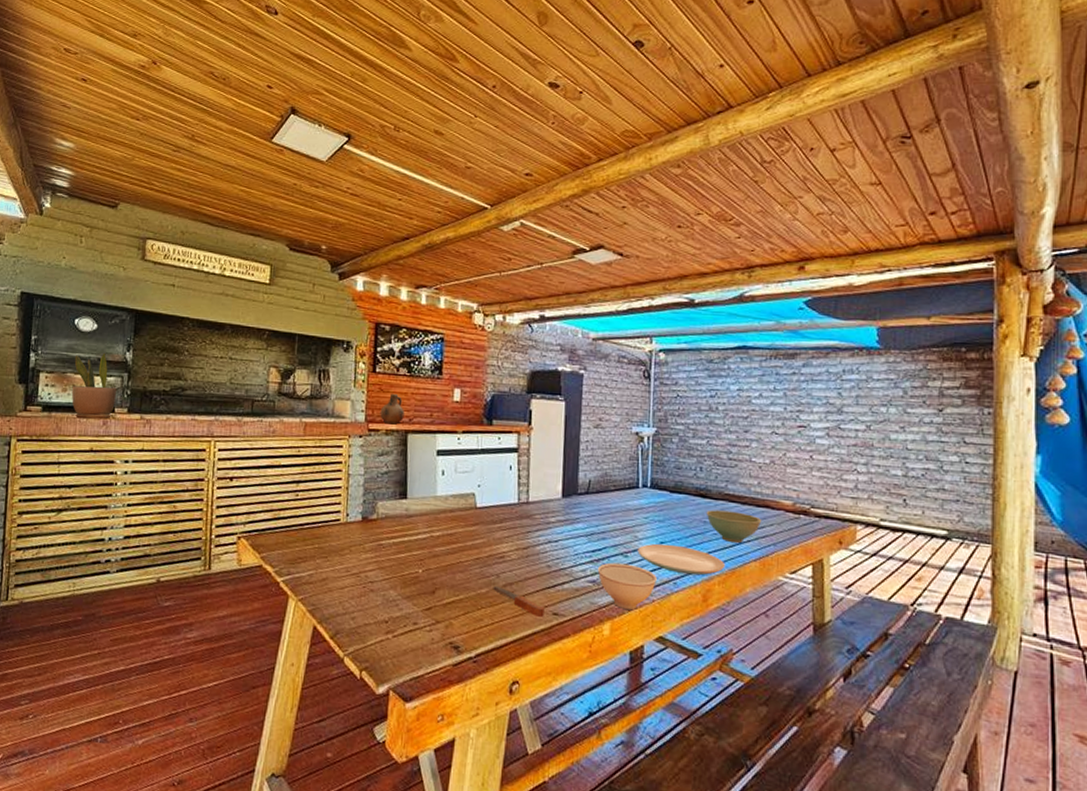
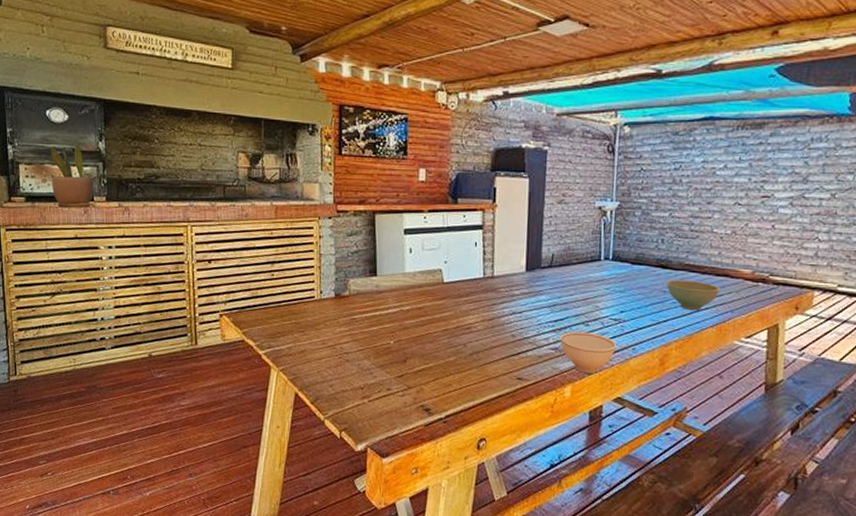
ceramic jug: present [380,393,405,425] -> none [348,175,371,206]
kitchen knife: present [493,585,544,617] -> none [460,354,509,382]
plate: present [637,543,726,576] -> none [598,312,683,342]

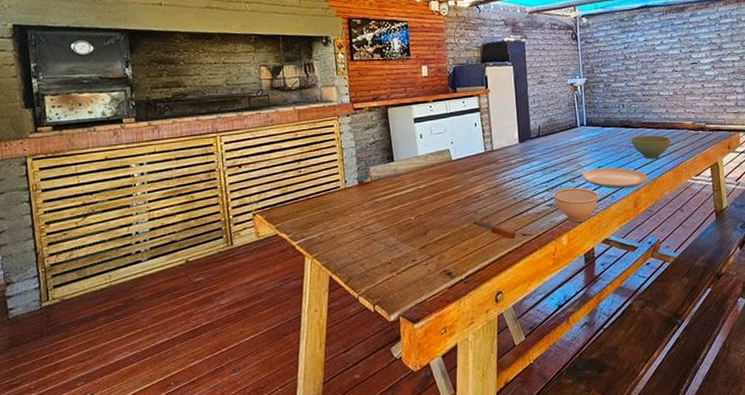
potted plant: present [50,144,94,208] -> none [76,72,122,133]
kitchen knife: none [460,354,509,382] -> present [473,220,516,239]
plate: none [598,312,683,342] -> present [582,167,649,189]

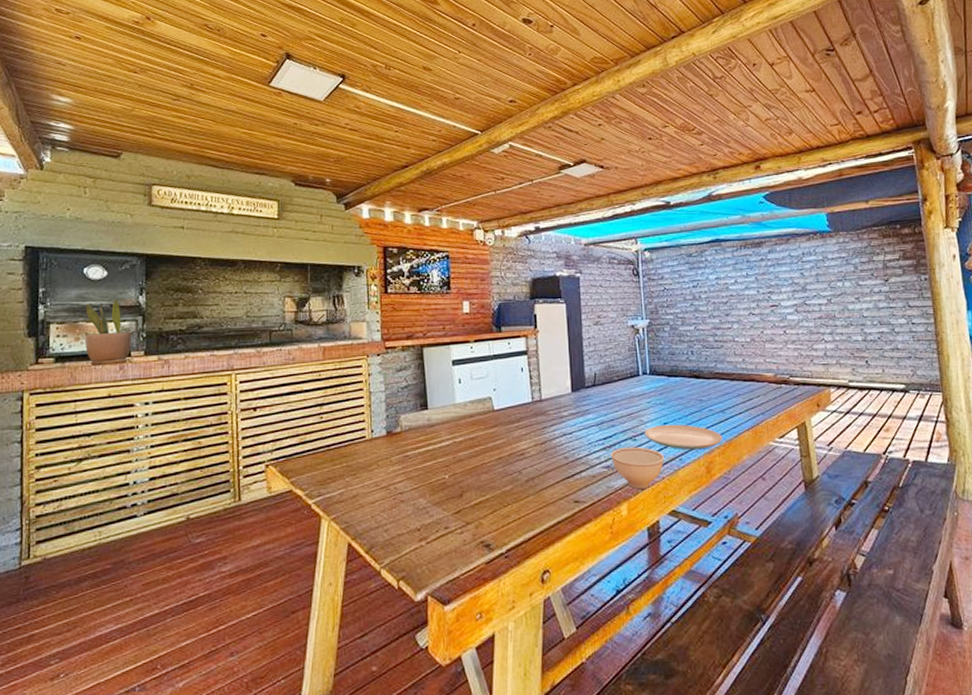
potted plant: none [76,72,122,133] -> present [84,299,131,366]
kitchen knife: present [473,220,516,239] -> none [516,482,566,506]
bowl: present [630,135,672,160] -> none [700,388,750,417]

